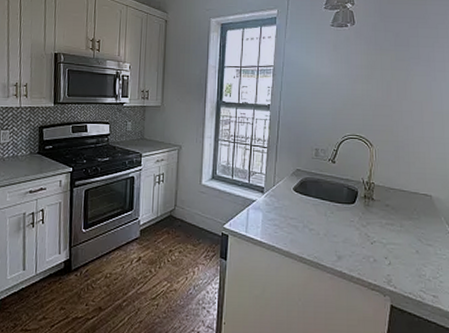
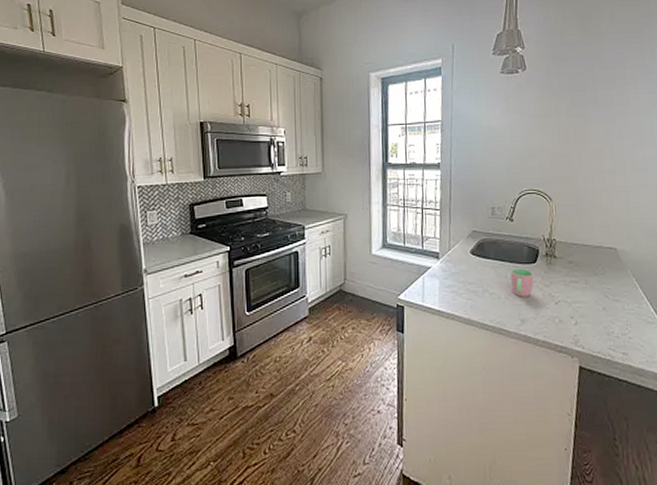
cup: none [329,207,352,235] -> present [510,268,534,297]

